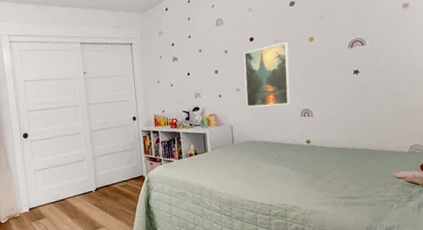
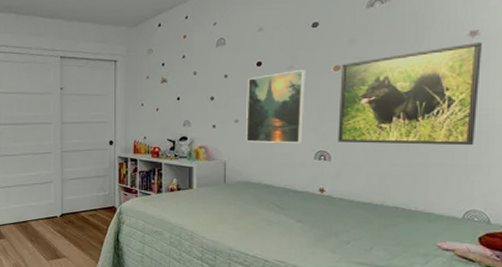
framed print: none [314,12,413,101] -> present [338,42,482,146]

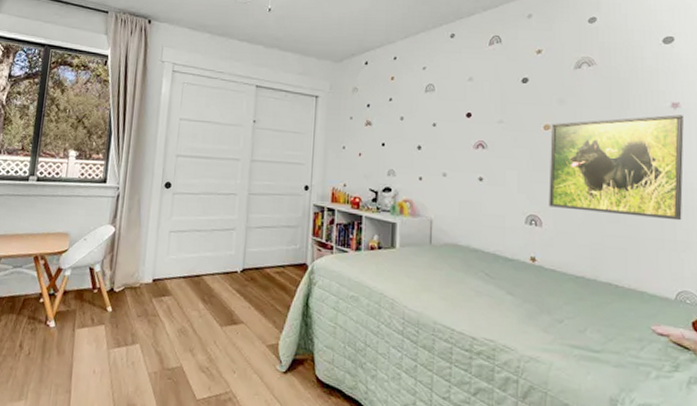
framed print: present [245,70,306,144] -> none [453,125,516,206]

